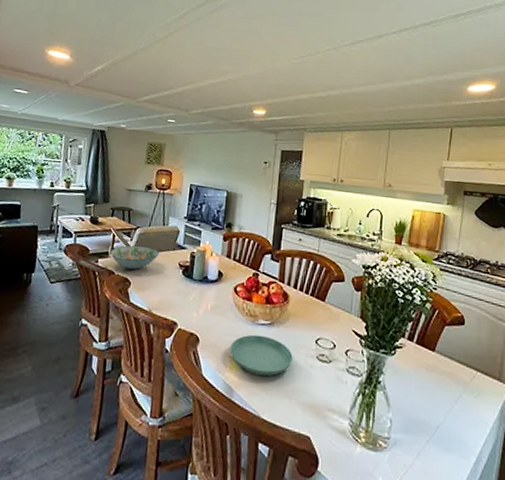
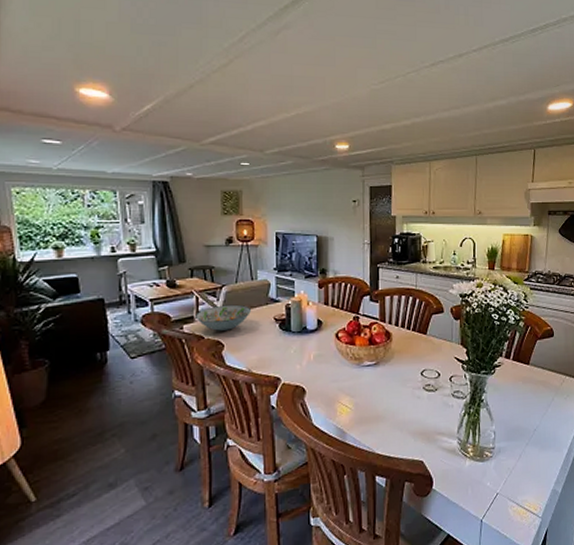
saucer: present [230,334,293,376] -> none [338,376,401,415]

